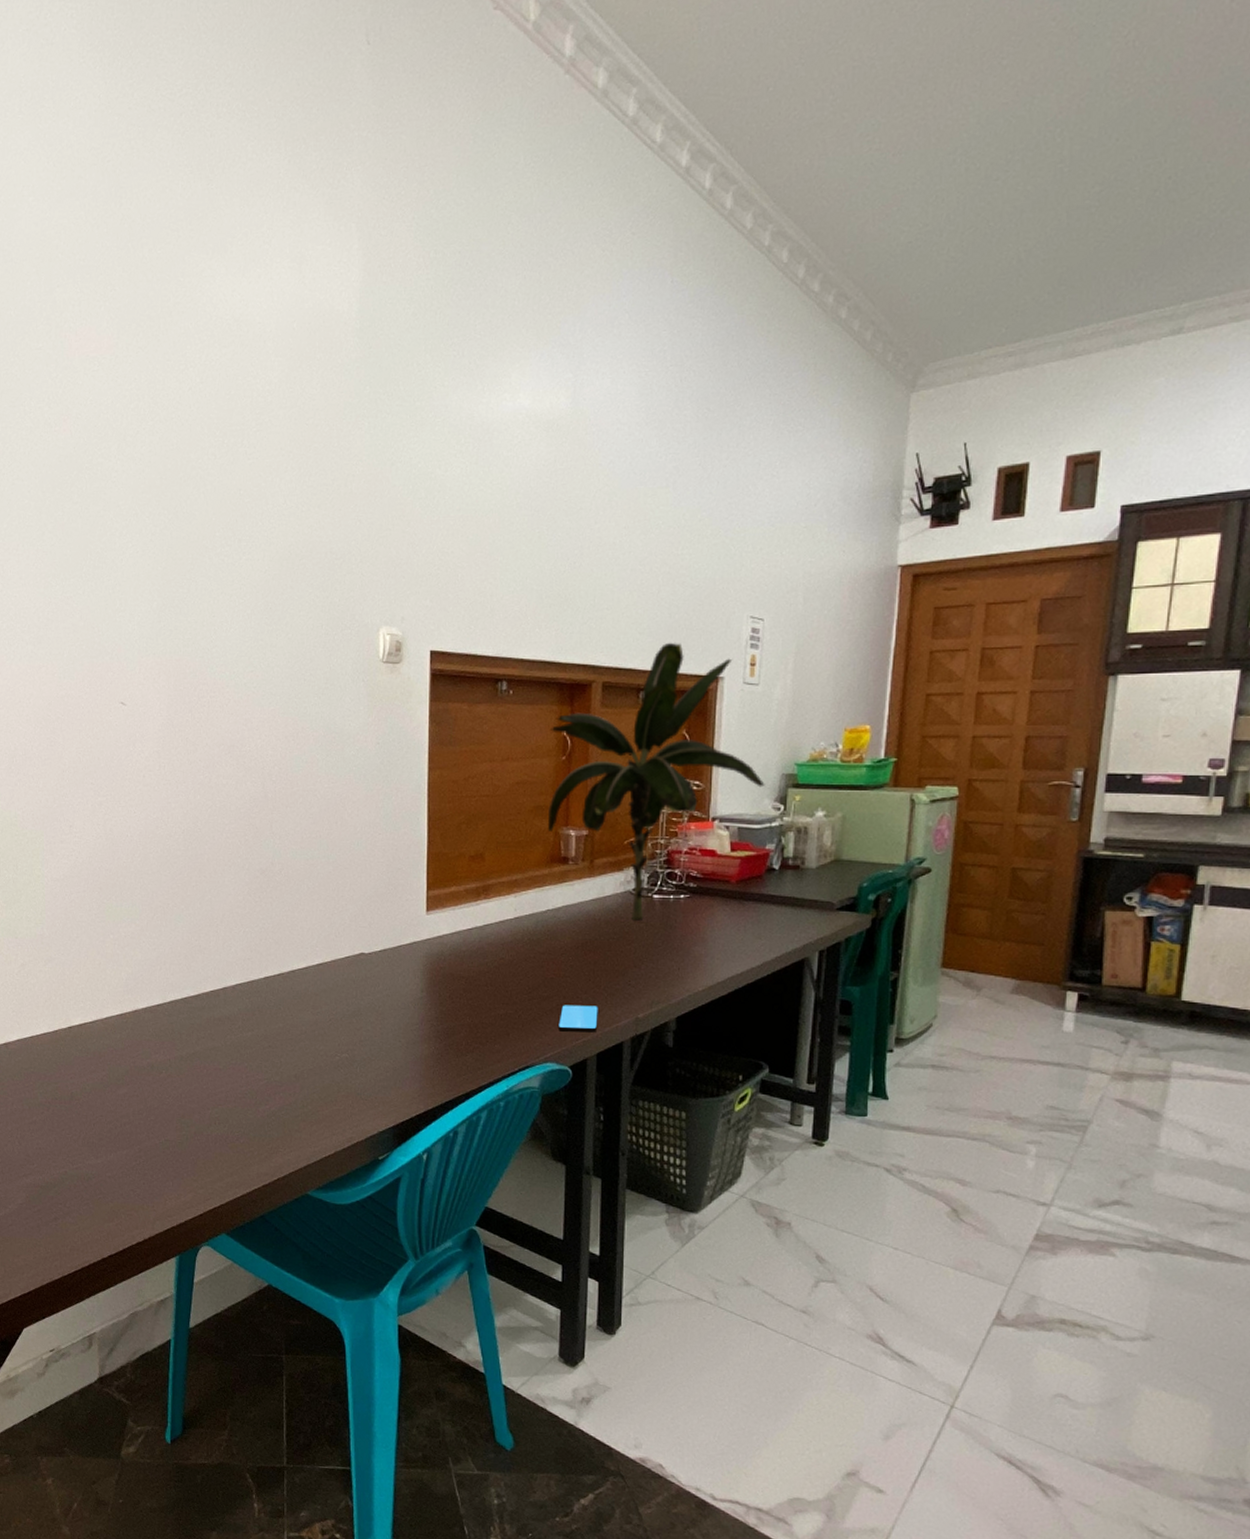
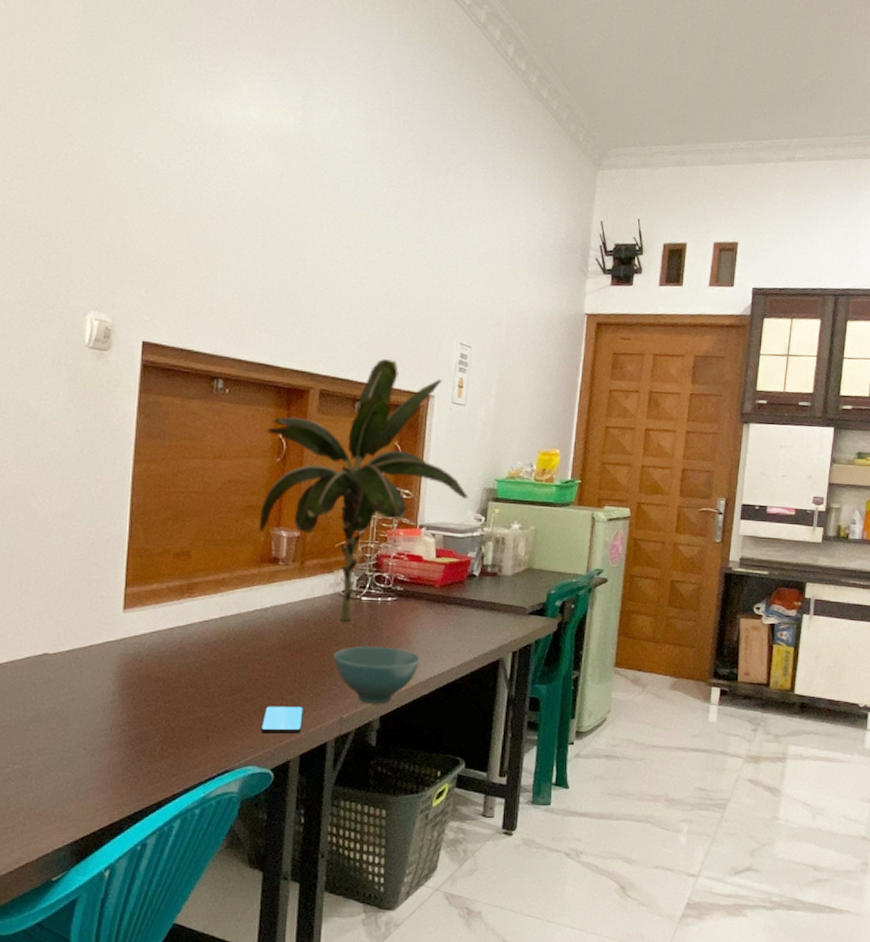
bowl: none [627,946,718,1004] -> present [334,646,421,703]

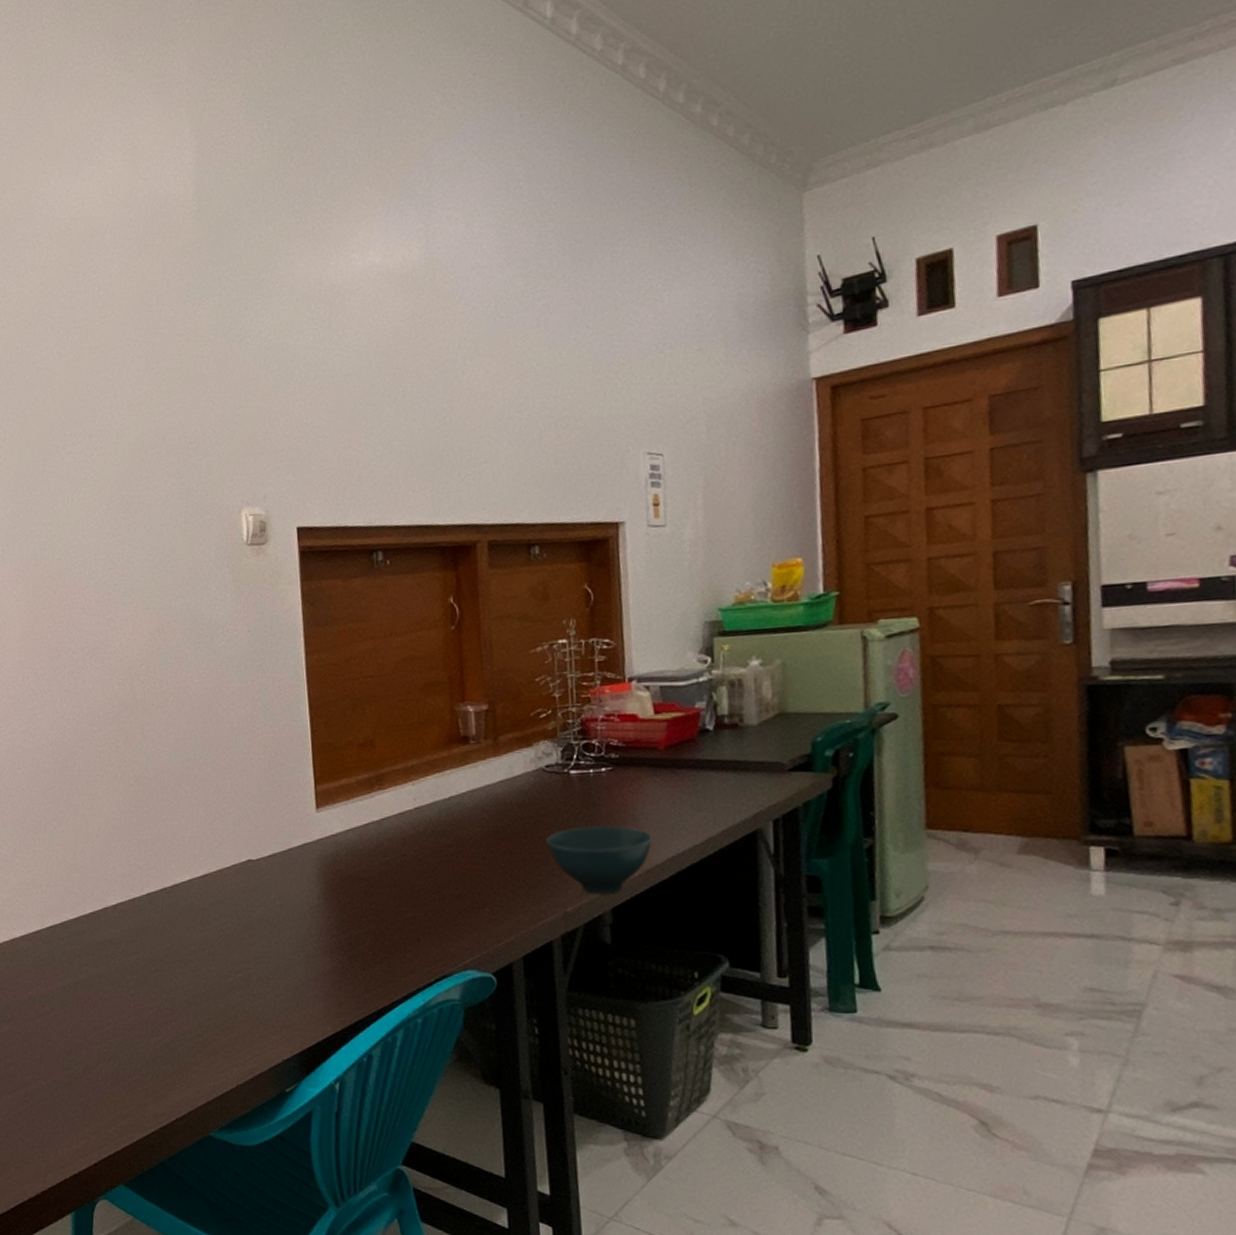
plant: present [258,358,469,622] -> none [435,490,686,801]
mobile phone: present [261,706,303,734] -> none [475,901,521,934]

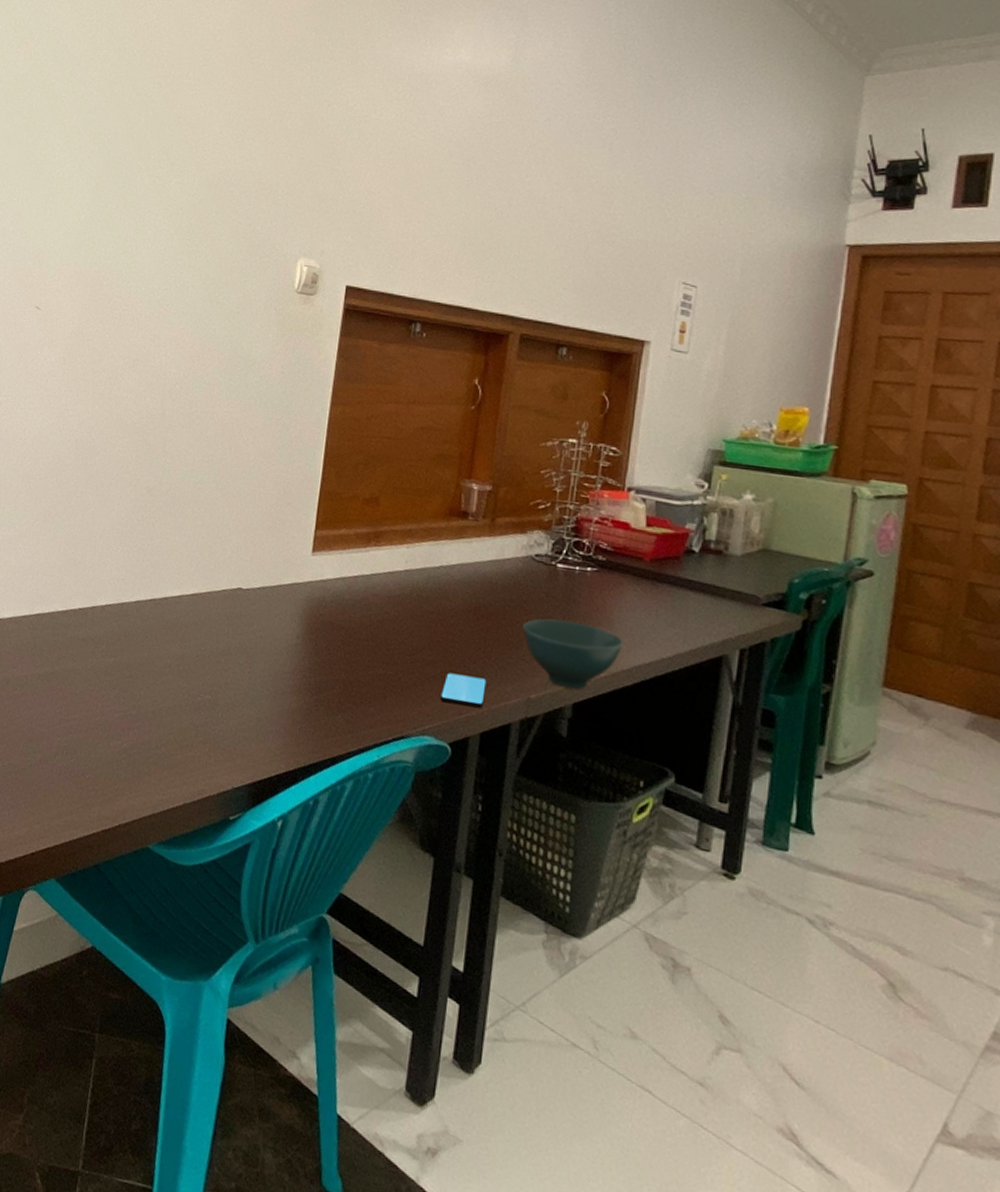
mobile phone: none [475,901,521,934] -> present [440,672,487,708]

